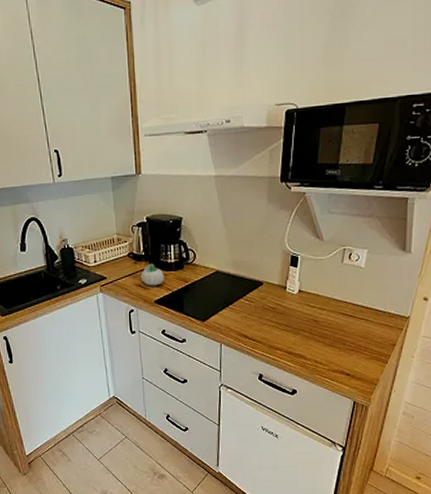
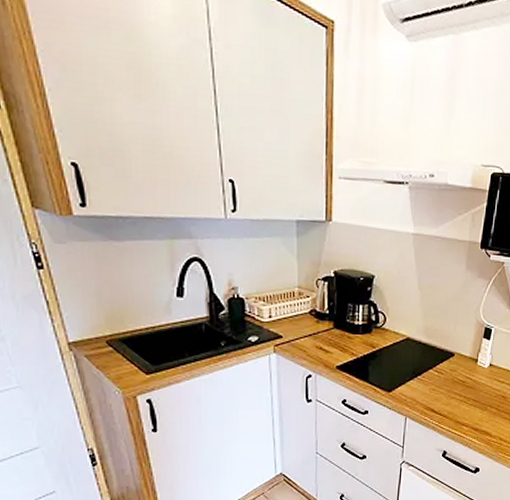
succulent planter: present [140,263,165,286] -> none [322,324,350,350]

